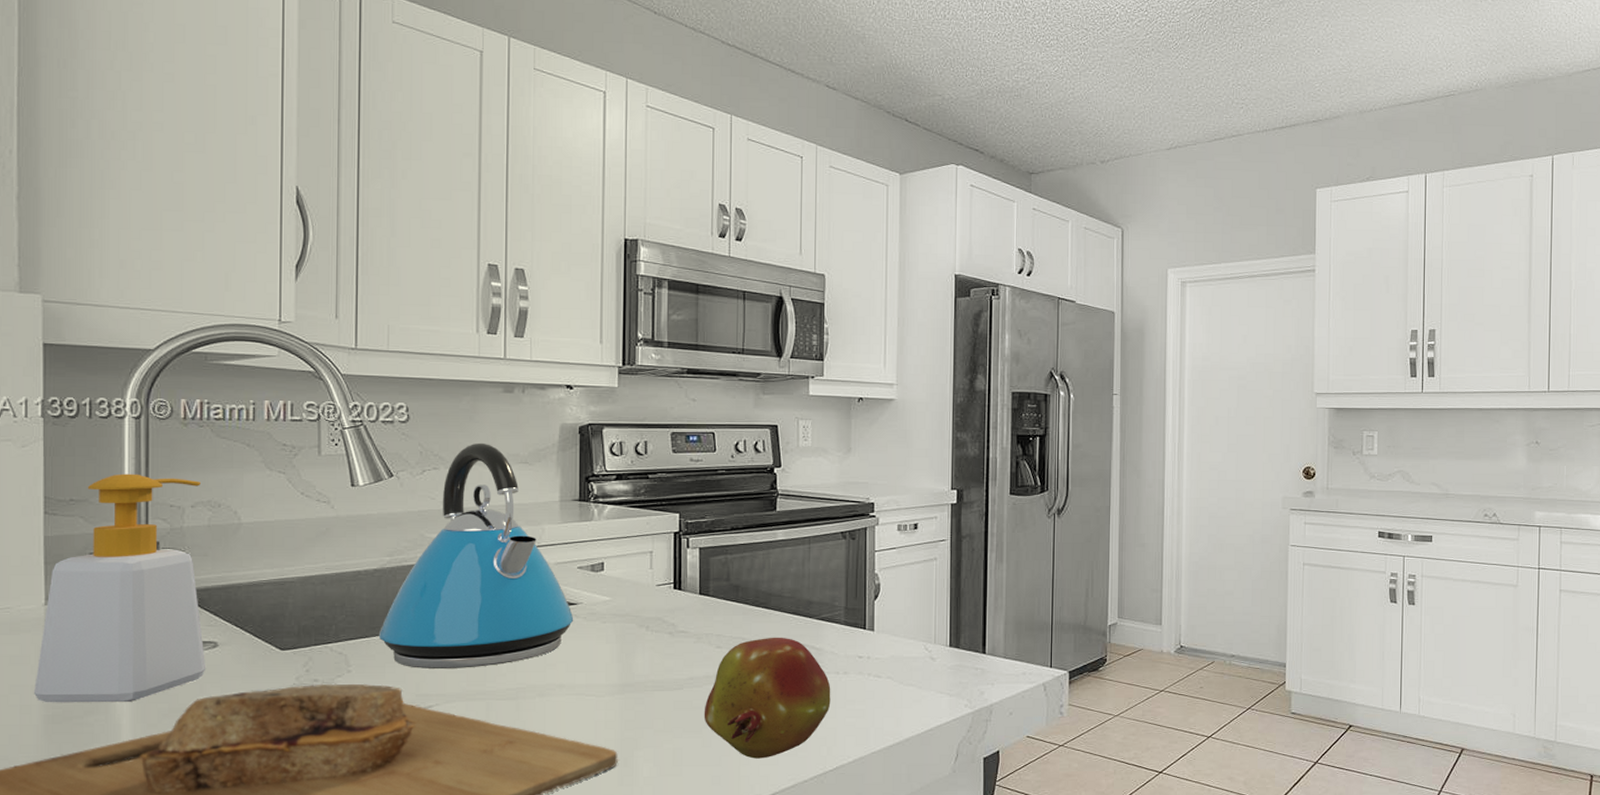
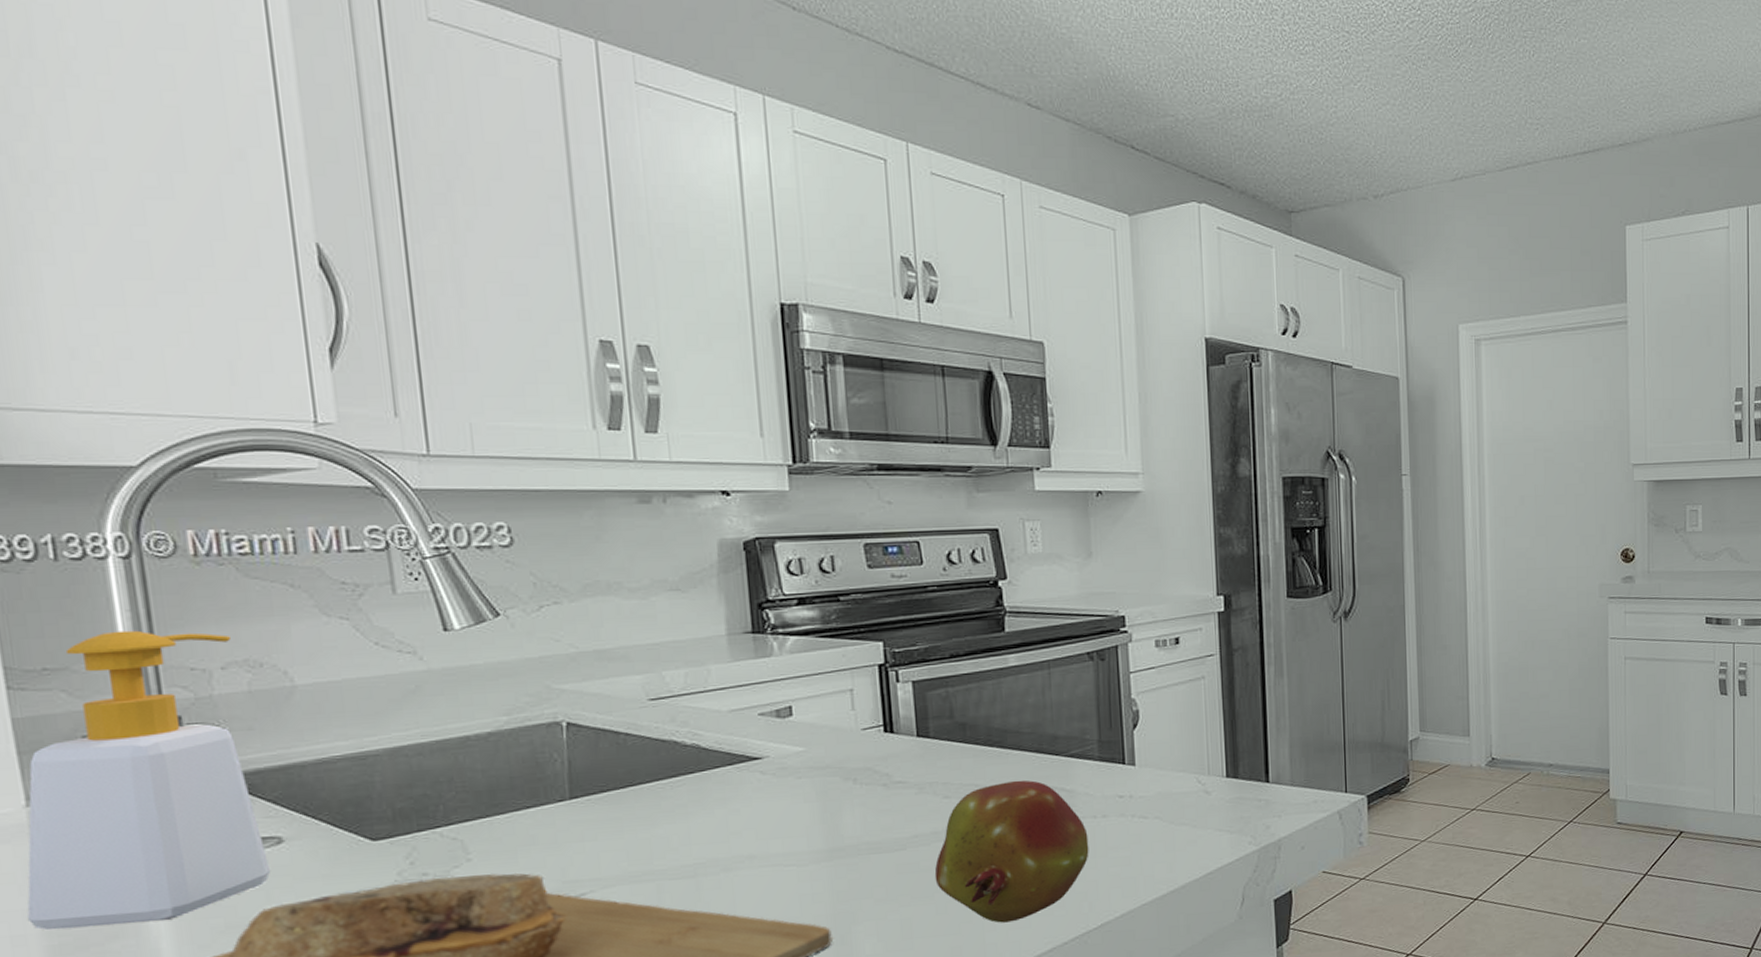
kettle: present [378,442,574,668] -> none [503,567,760,850]

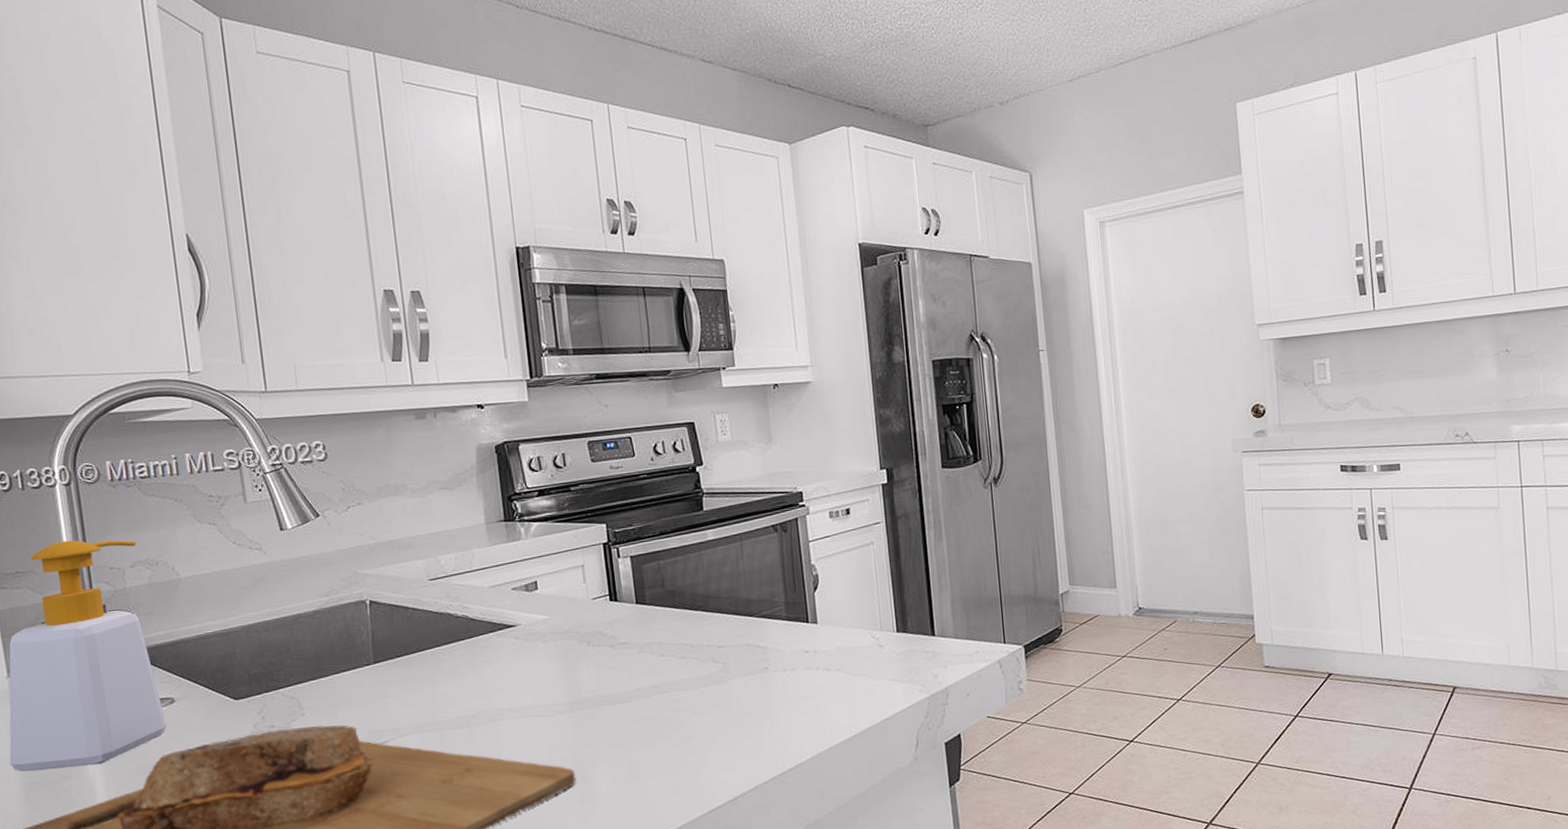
fruit: present [934,780,1089,923] -> none [655,638,782,765]

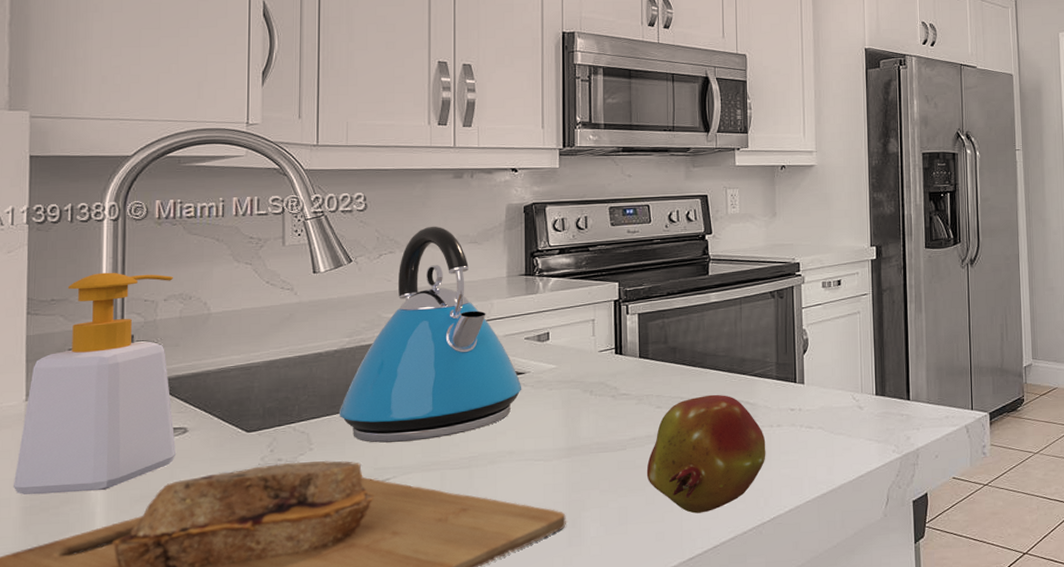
kettle: none [326,472,515,705] -> present [338,226,522,443]
fruit: none [655,638,782,765] -> present [646,394,766,514]

